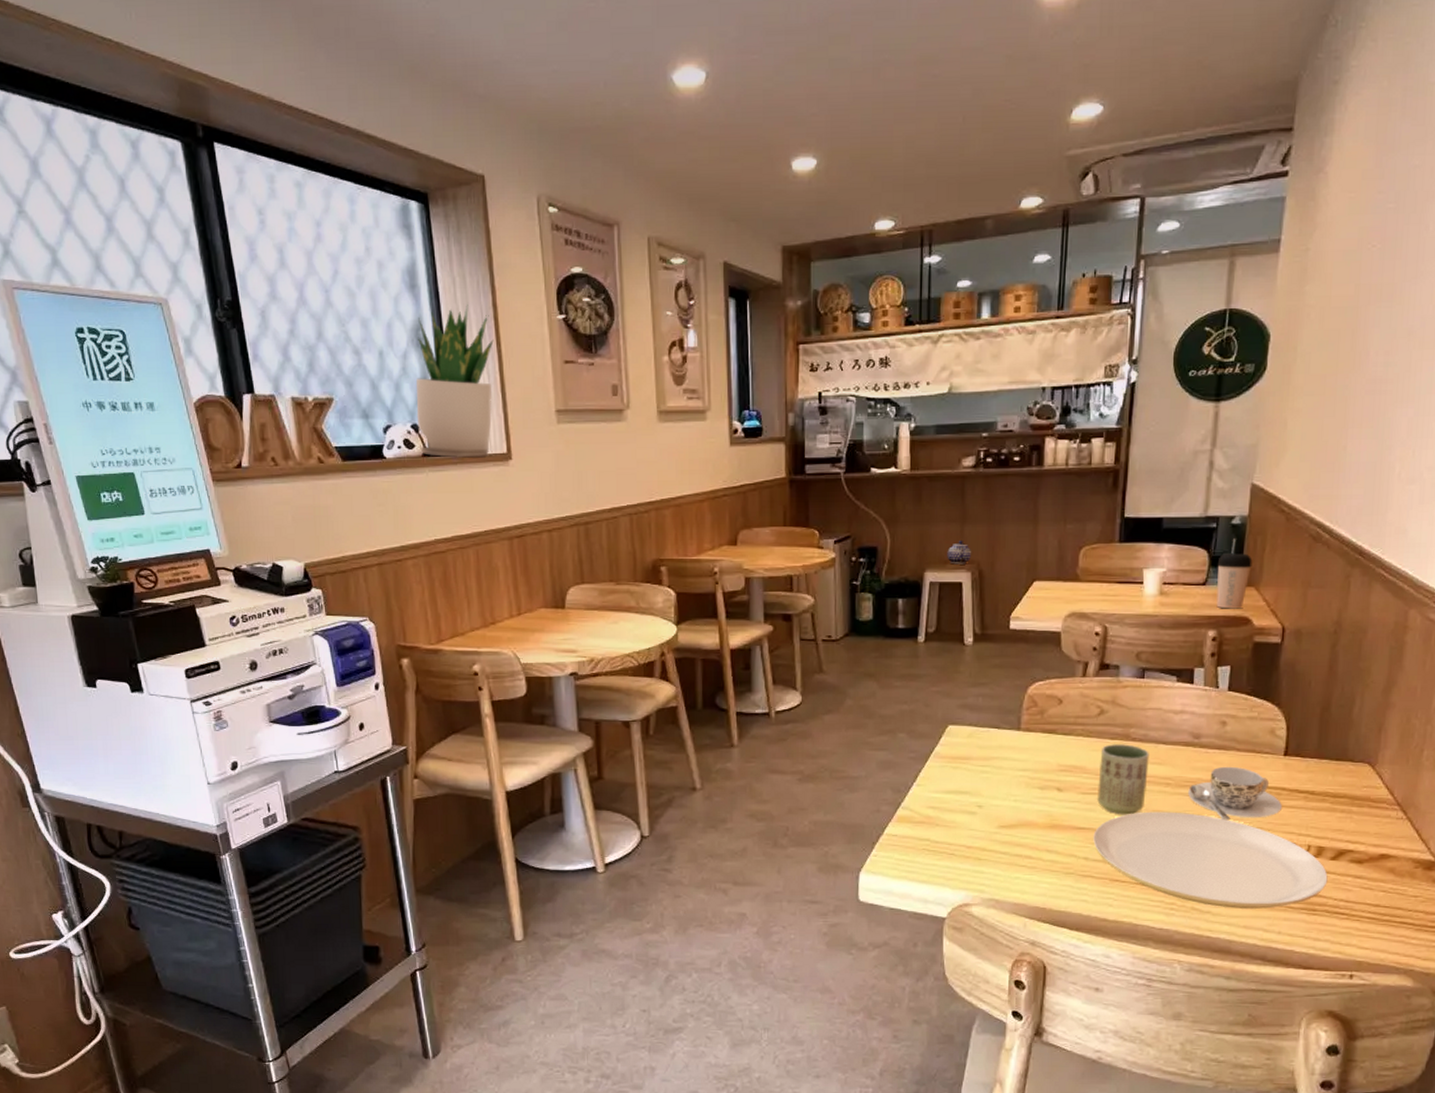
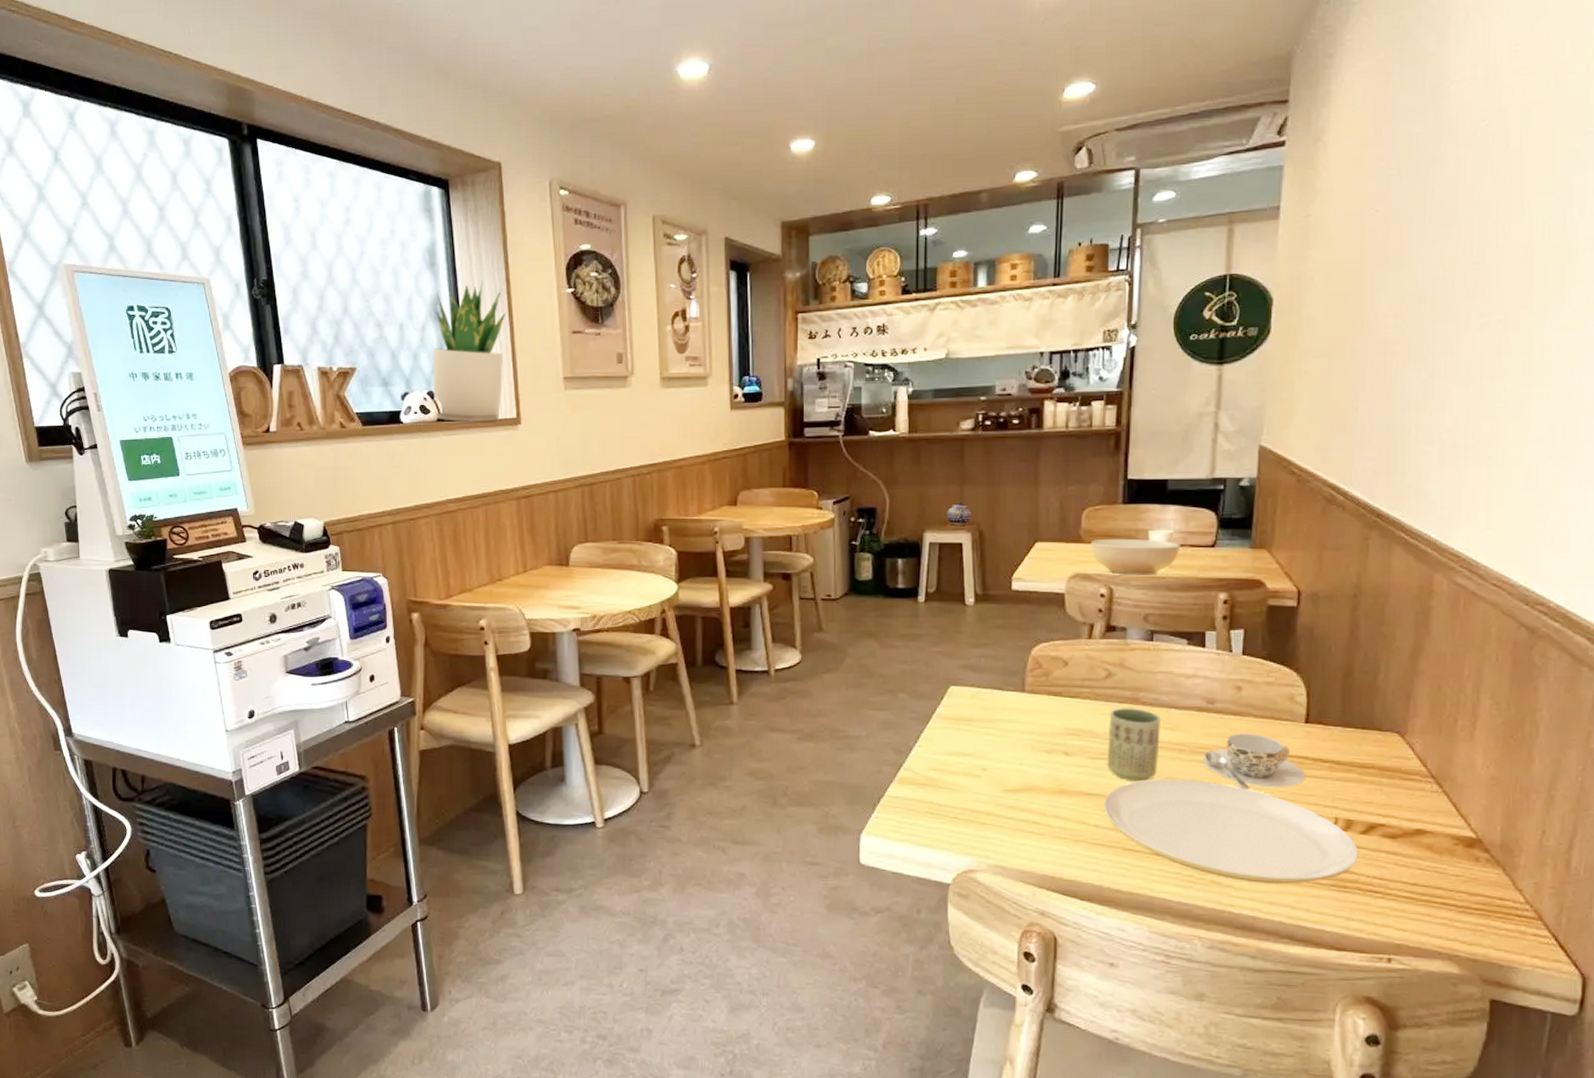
bowl: none [1087,577,1174,613] -> present [1091,538,1181,575]
beverage cup: present [1216,539,1253,609] -> none [1226,500,1263,572]

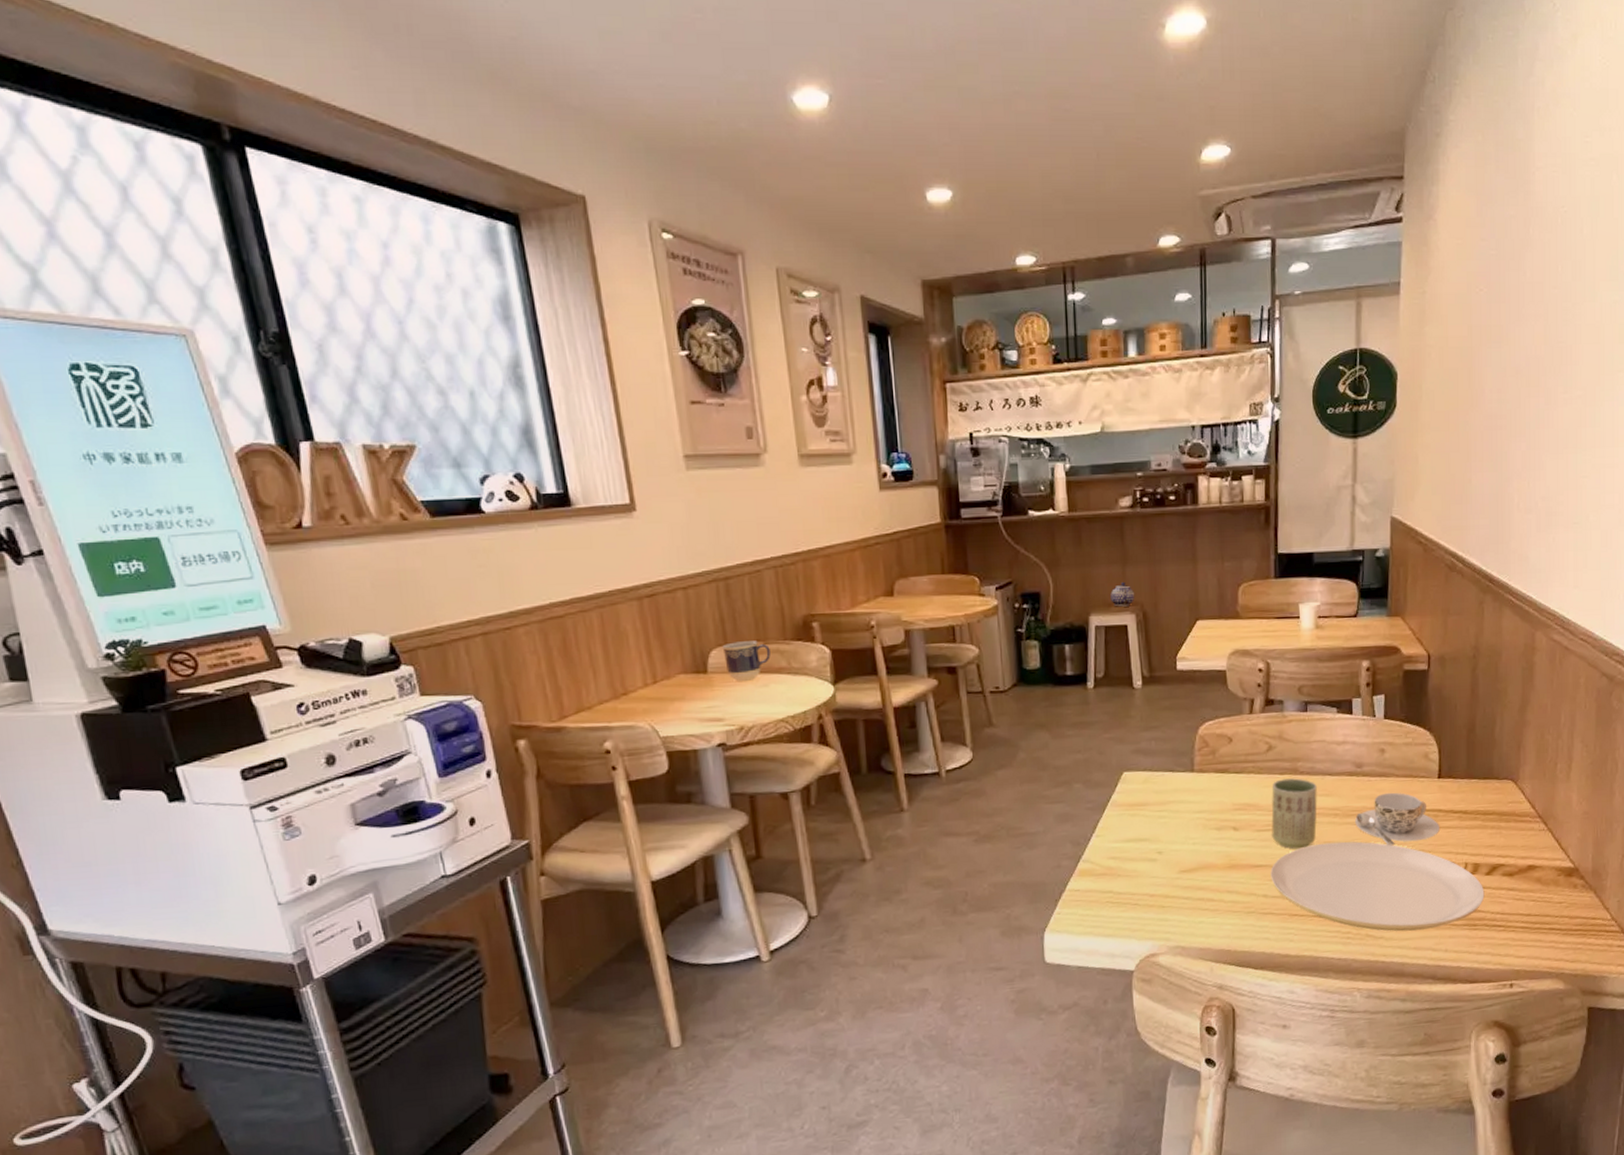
planter: present [432,279,506,423] -> none [516,338,610,511]
cup: none [583,540,624,576] -> present [722,641,771,682]
bowl: present [1091,538,1181,575] -> none [1247,612,1328,649]

